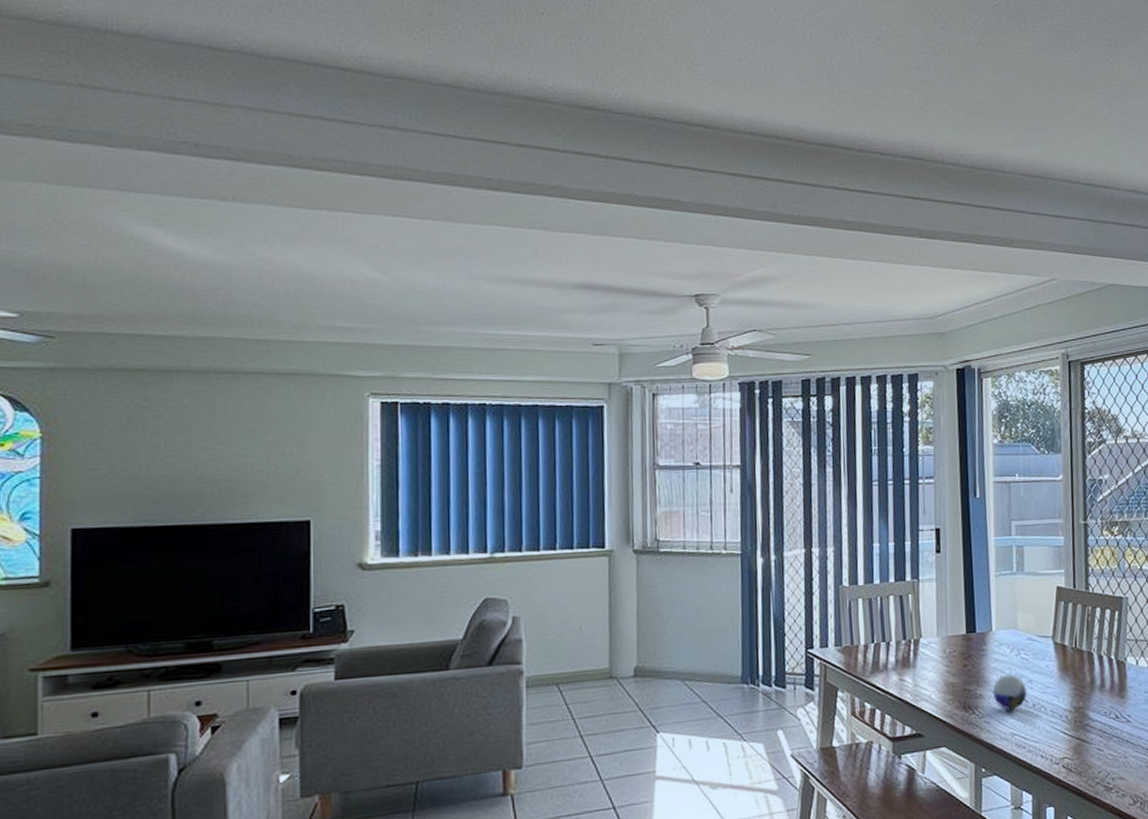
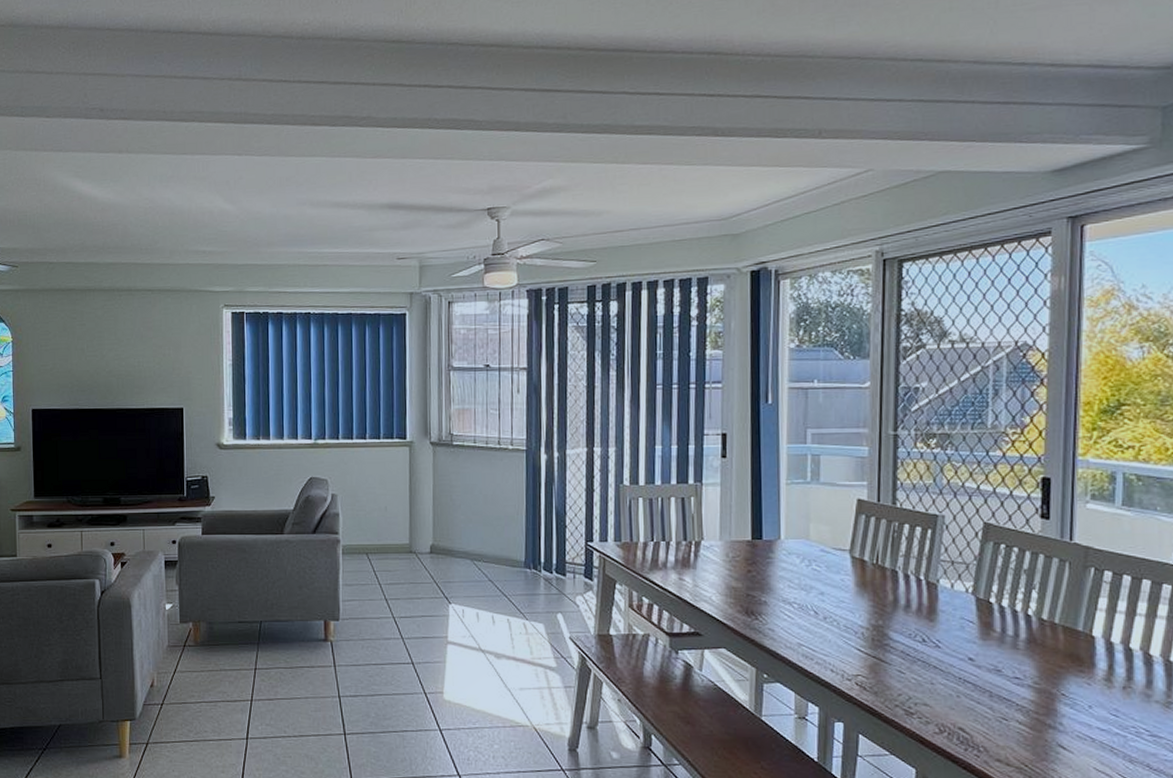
decorative orb: present [992,674,1027,710] -> none [778,585,818,620]

